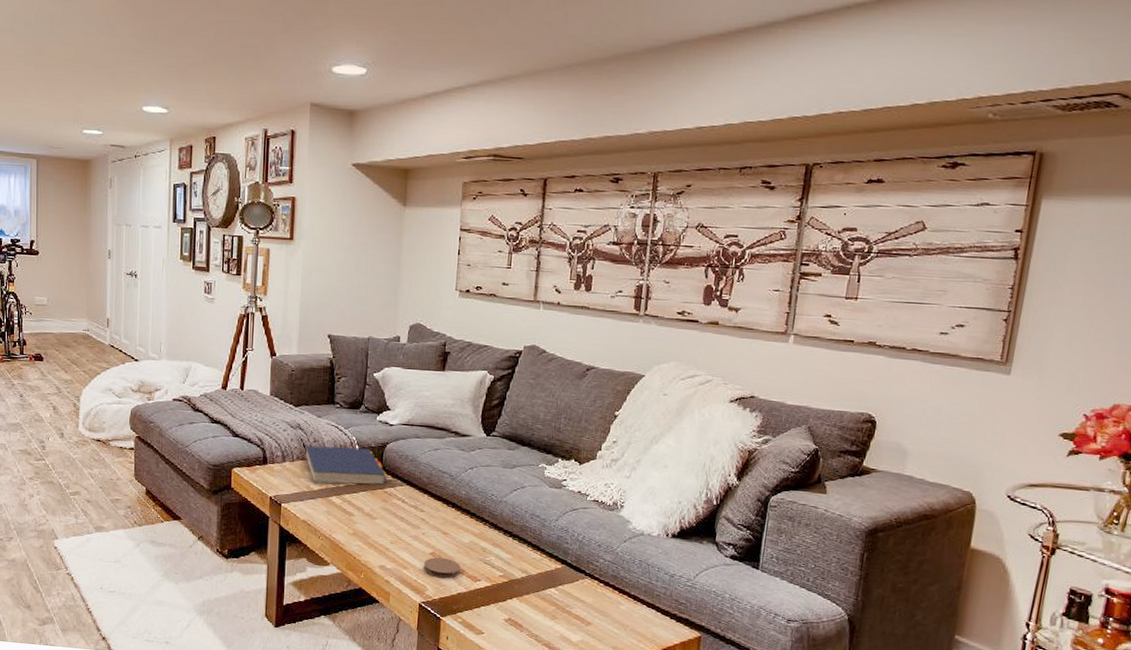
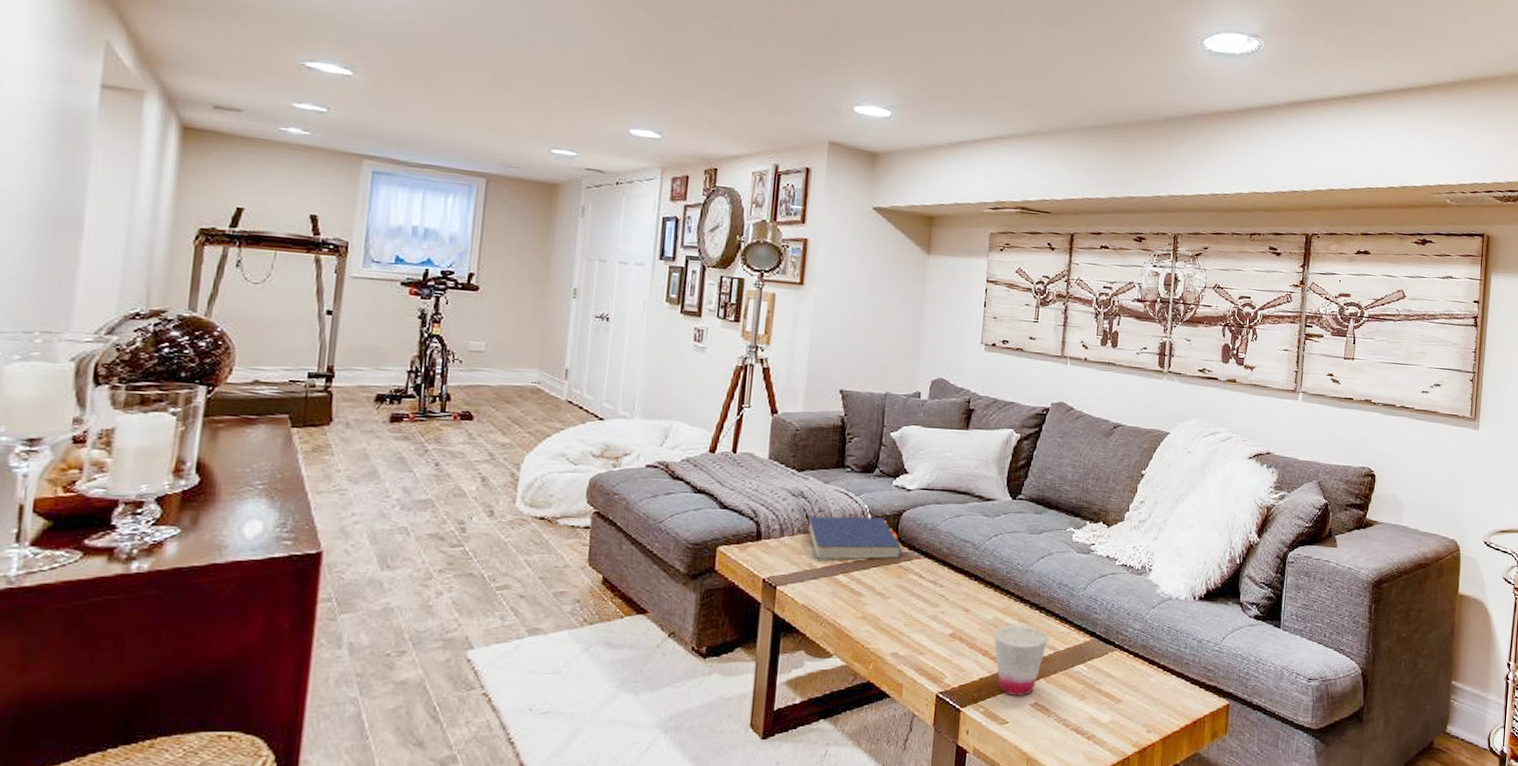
coaster: present [424,557,460,579] -> none [942,639,983,663]
cup: none [470,548,521,612] -> present [993,625,1048,696]

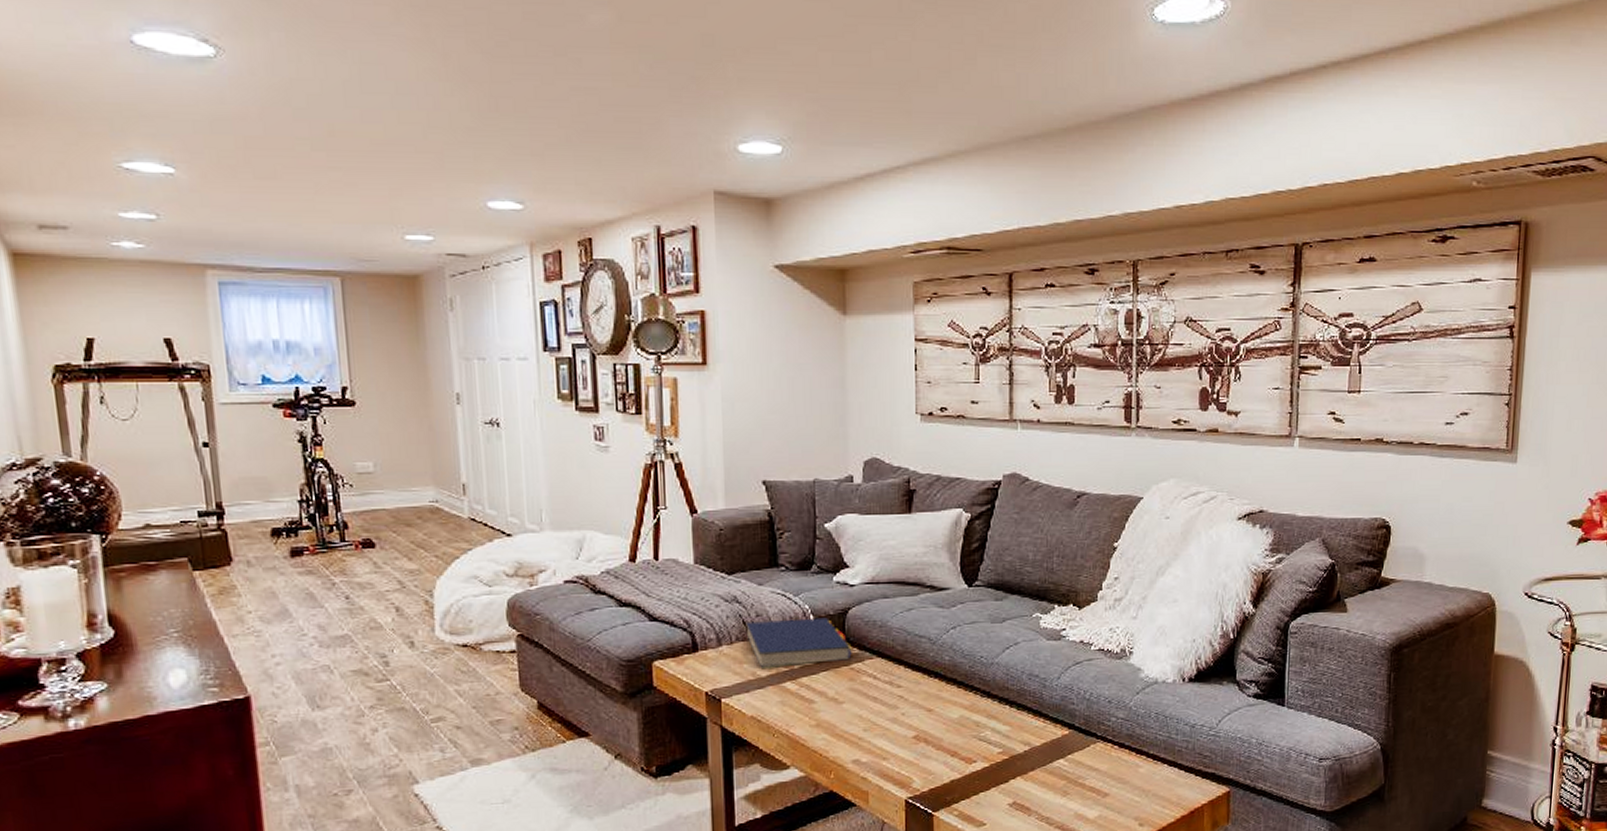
cup: present [993,625,1048,696] -> none [961,721,1022,797]

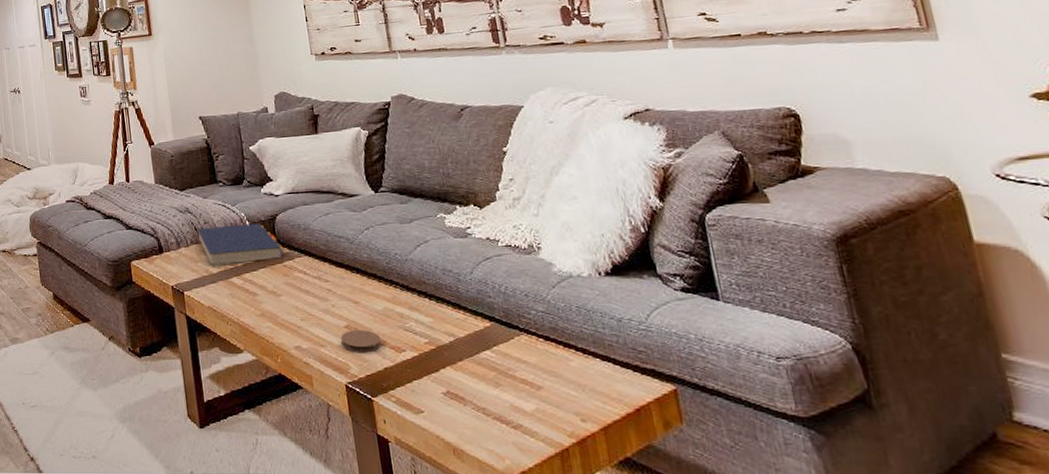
coaster: none [907,740,951,766] -> present [341,330,381,353]

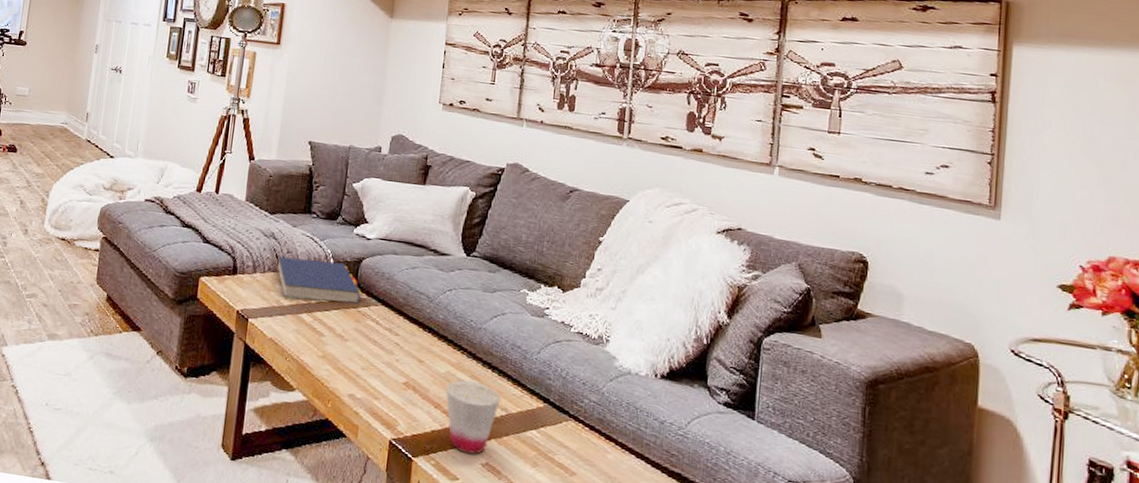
coaster: present [341,330,381,353] -> none [396,388,435,413]
cup: none [387,313,446,385] -> present [446,380,501,454]

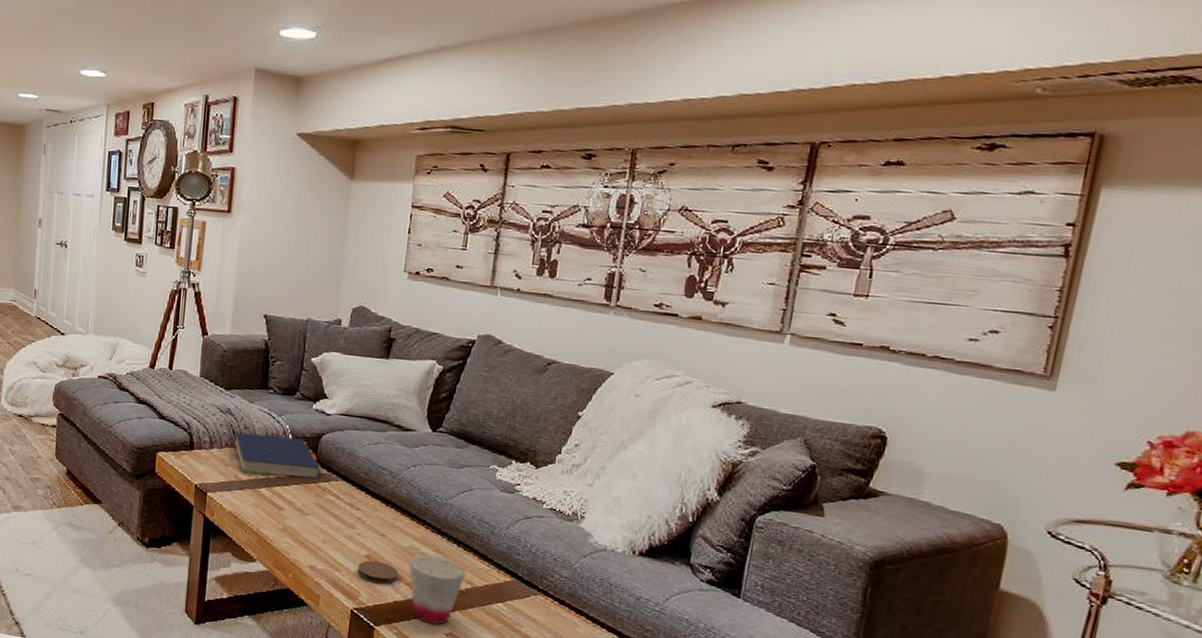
coaster: none [396,388,435,413] -> present [358,560,398,585]

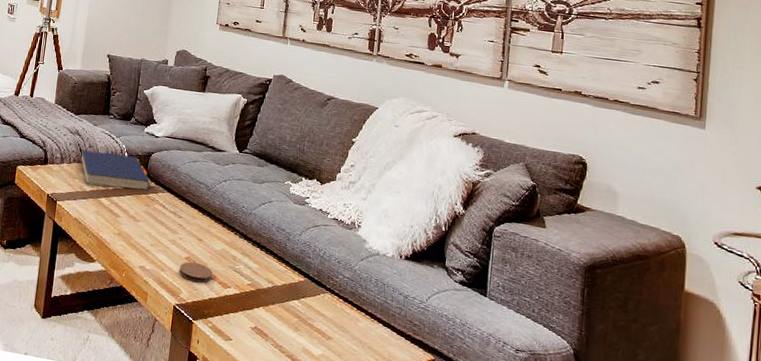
cup: present [409,554,466,625] -> none [221,256,268,319]

